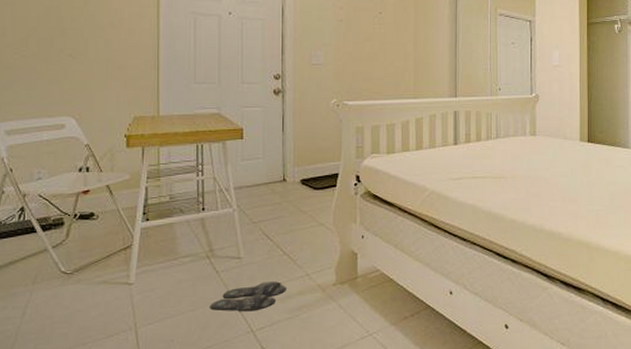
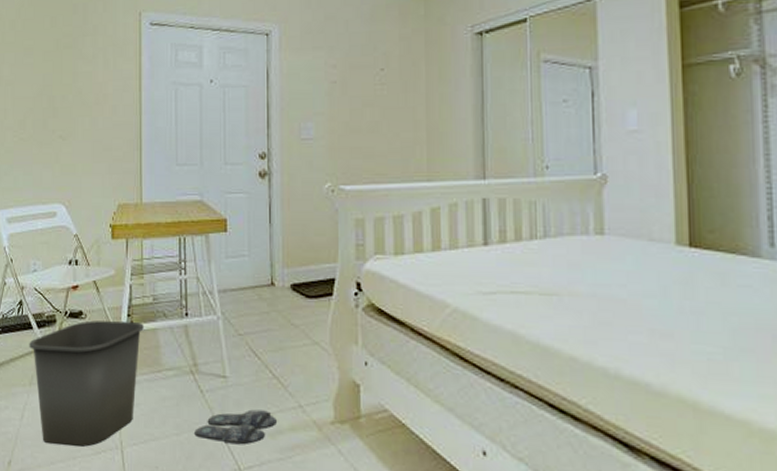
waste bin: none [32,219,160,334] -> present [29,320,144,447]

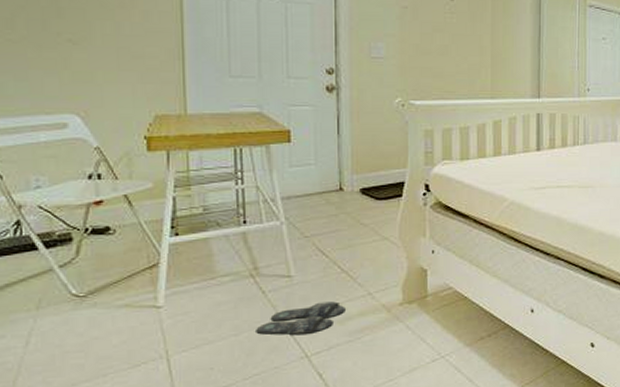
waste bin: present [29,320,144,447] -> none [33,234,192,366]

